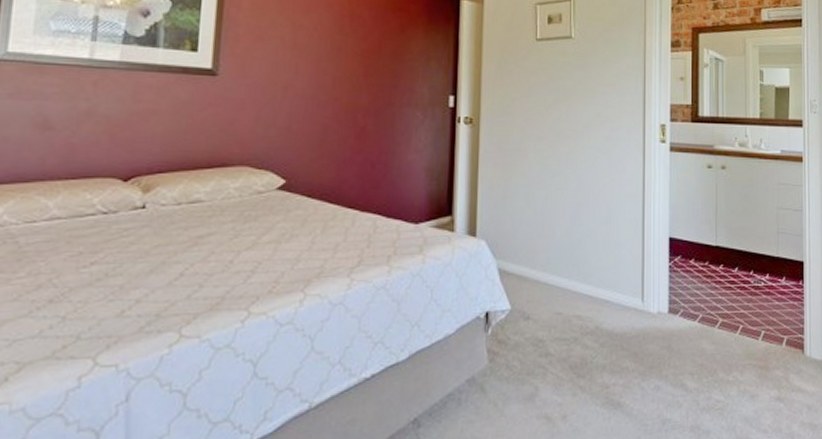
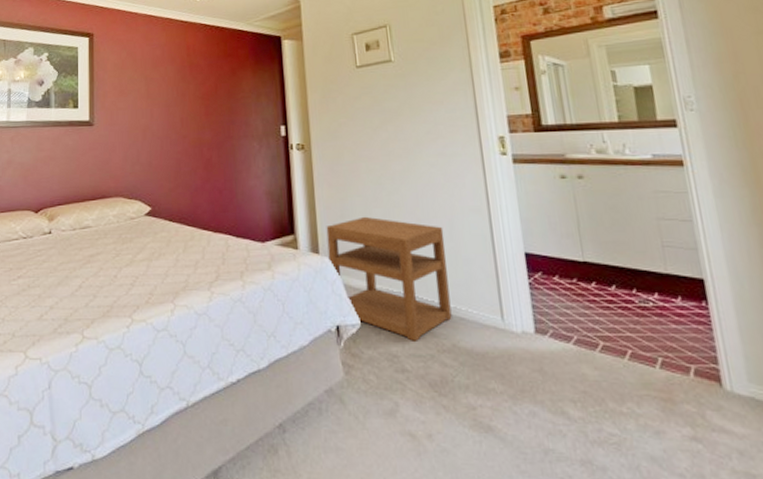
nightstand: none [485,198,601,325] -> present [326,216,452,341]

